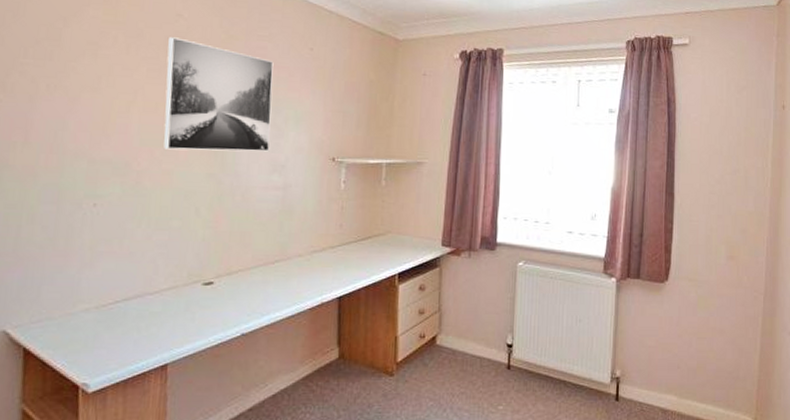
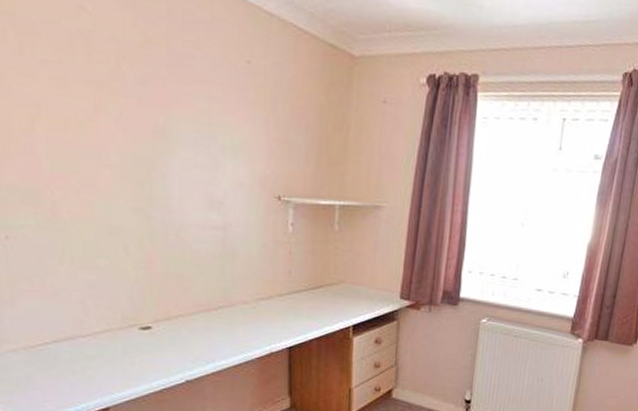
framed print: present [163,37,274,152] -> none [70,36,205,185]

